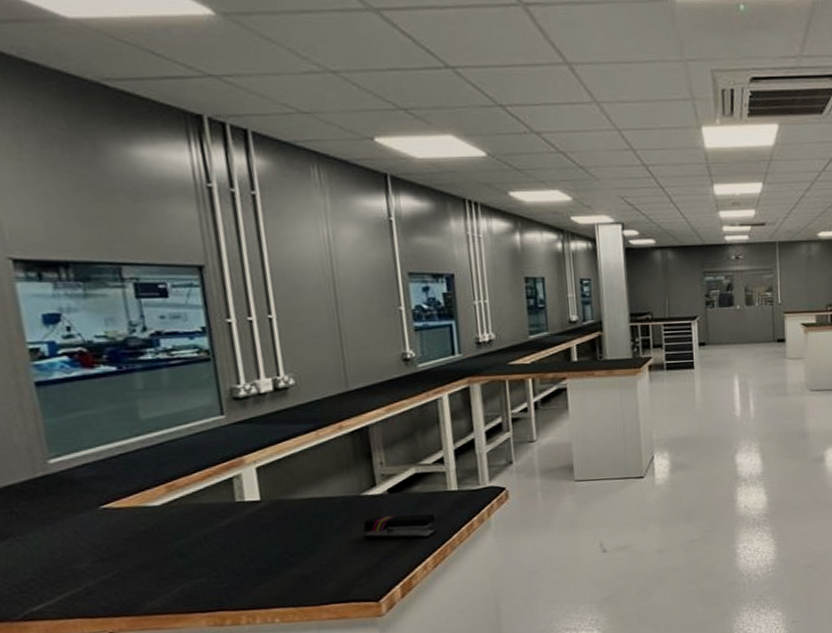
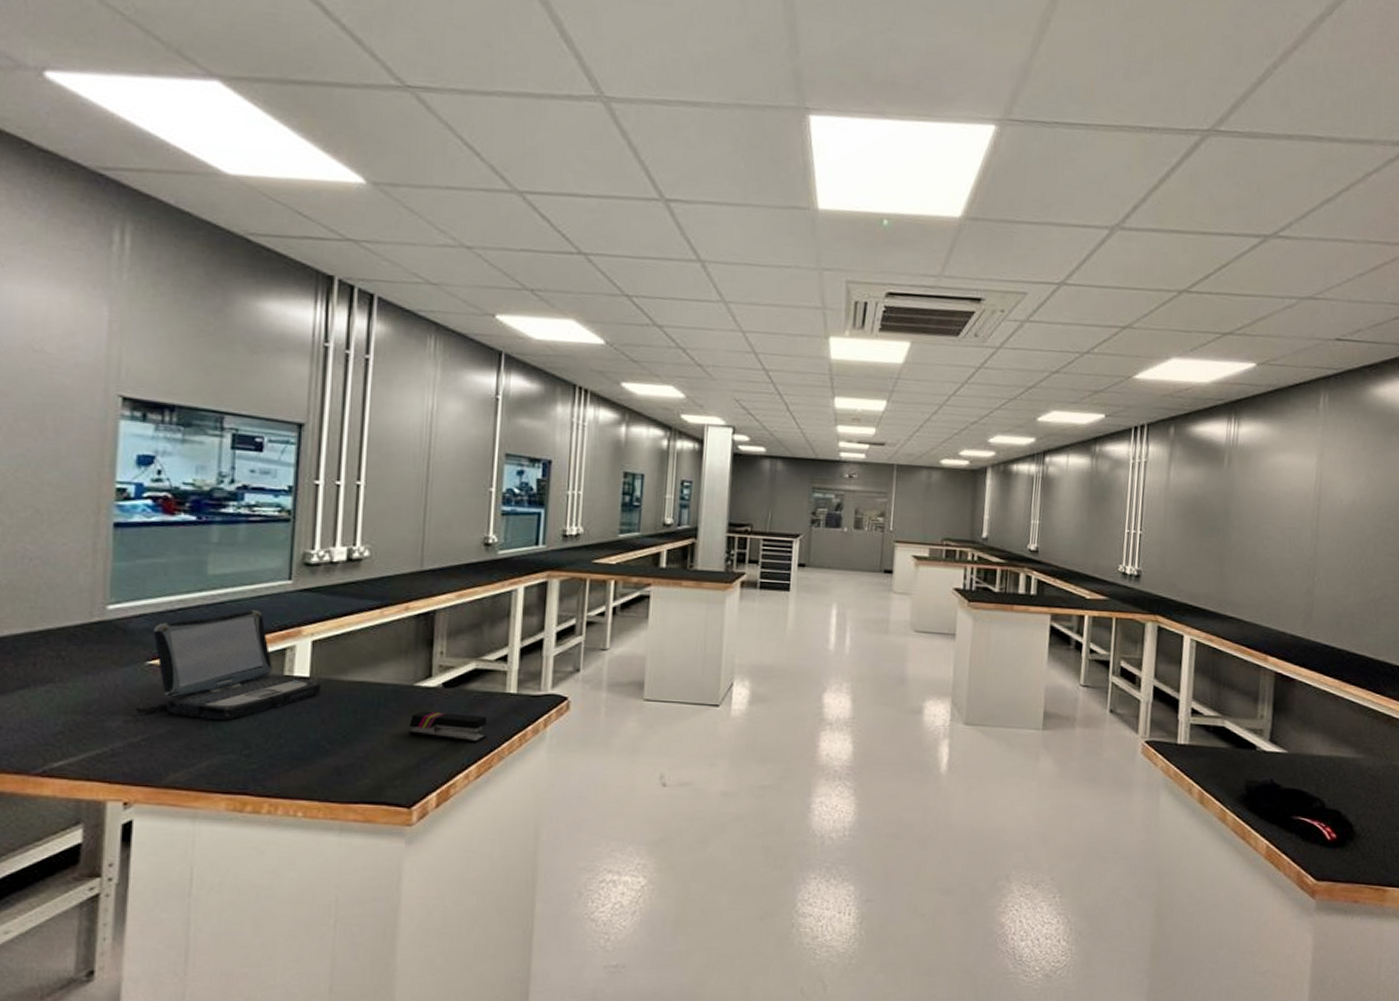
laptop: none [99,446,274,554] -> present [135,610,322,721]

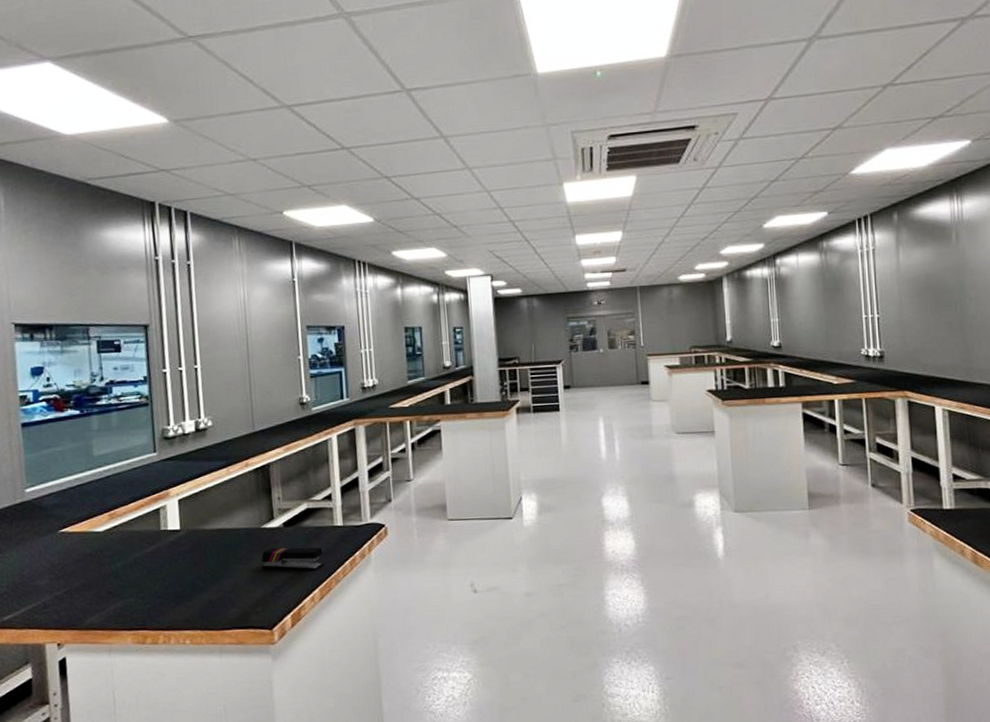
laptop: present [135,610,322,721] -> none [56,480,191,573]

